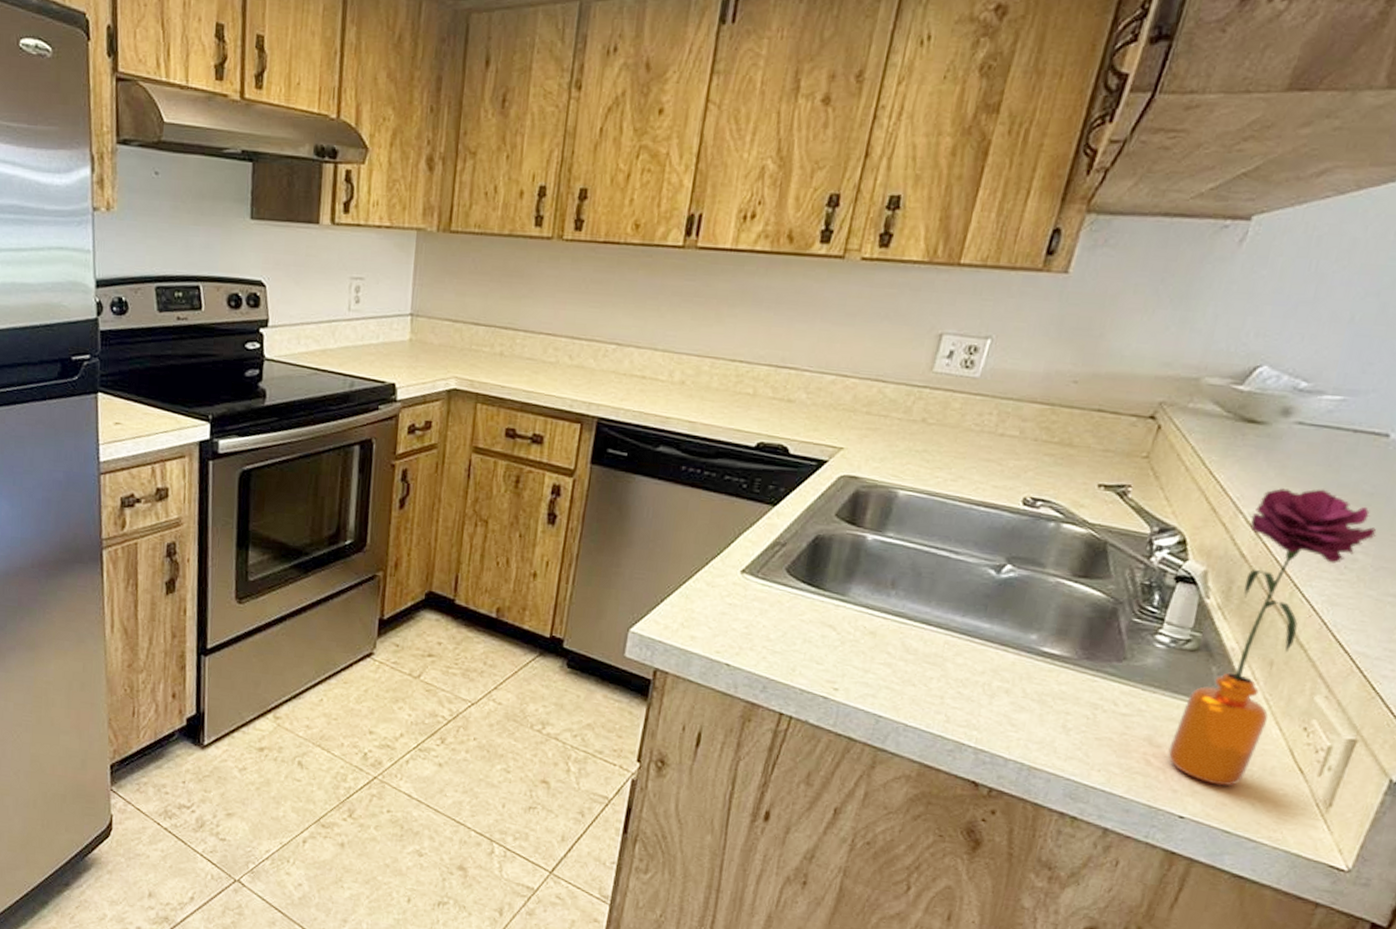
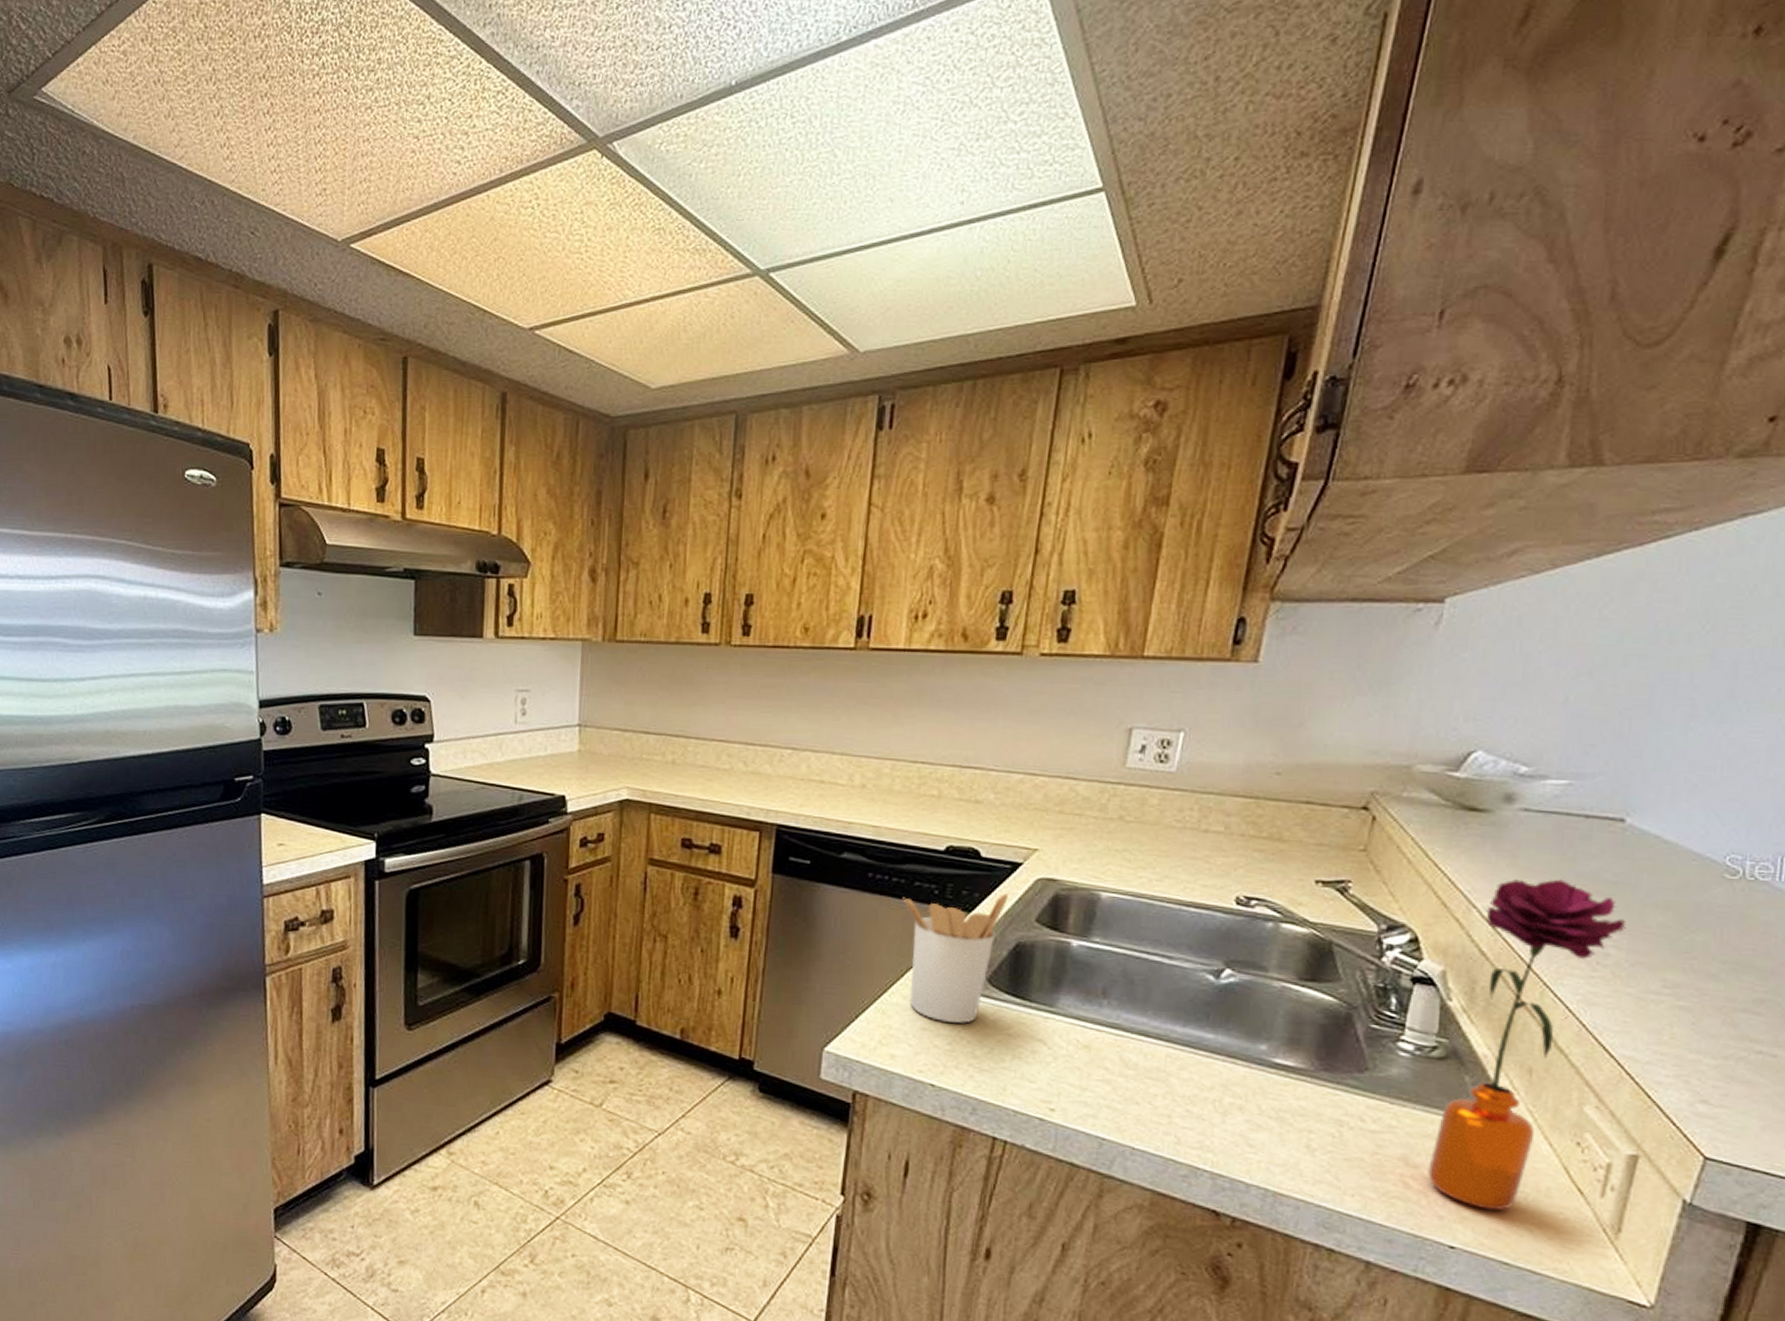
utensil holder: none [712,488,812,609] -> present [902,892,1008,1024]

